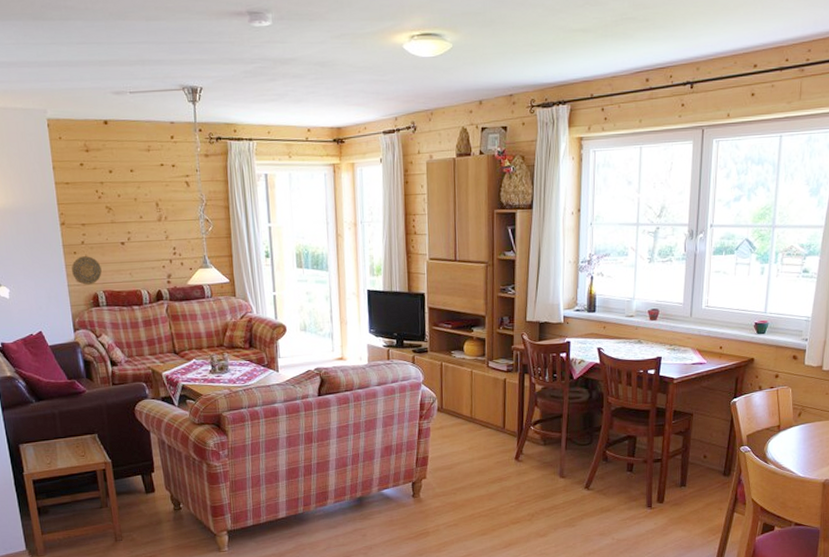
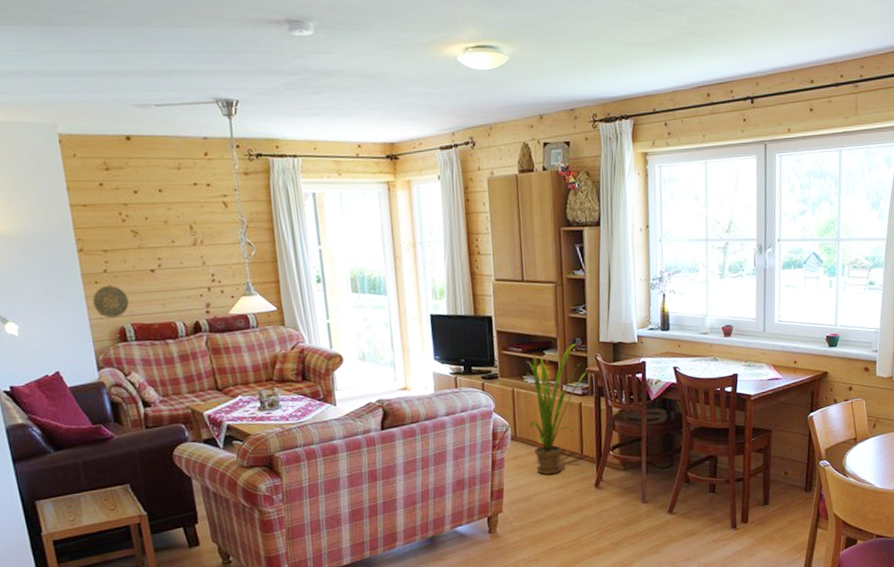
house plant: none [451,321,512,446] -> present [524,343,586,475]

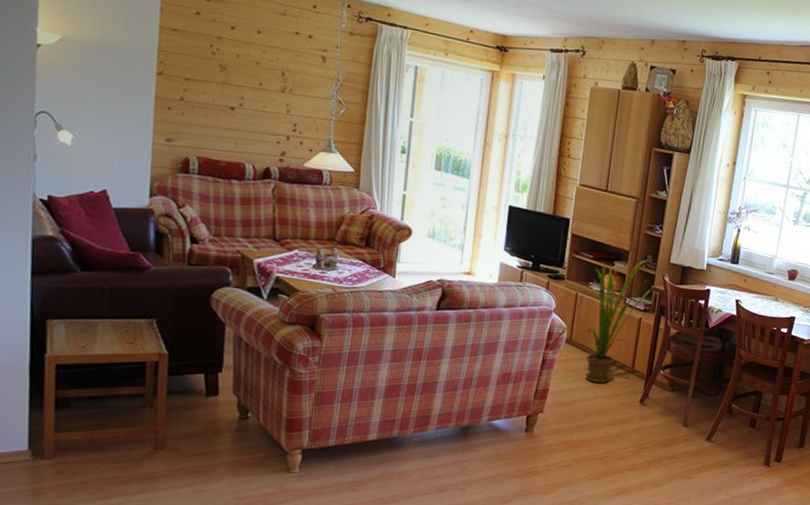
decorative plate: present [93,286,129,318] -> none [161,113,200,147]

